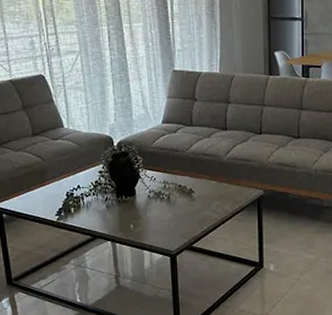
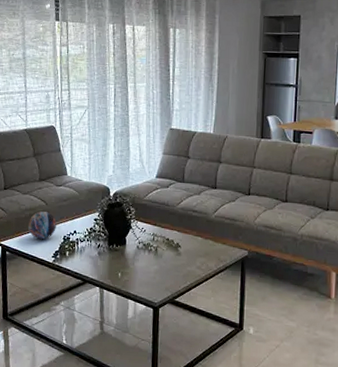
decorative orb: none [24,168,57,199] -> present [27,211,57,240]

